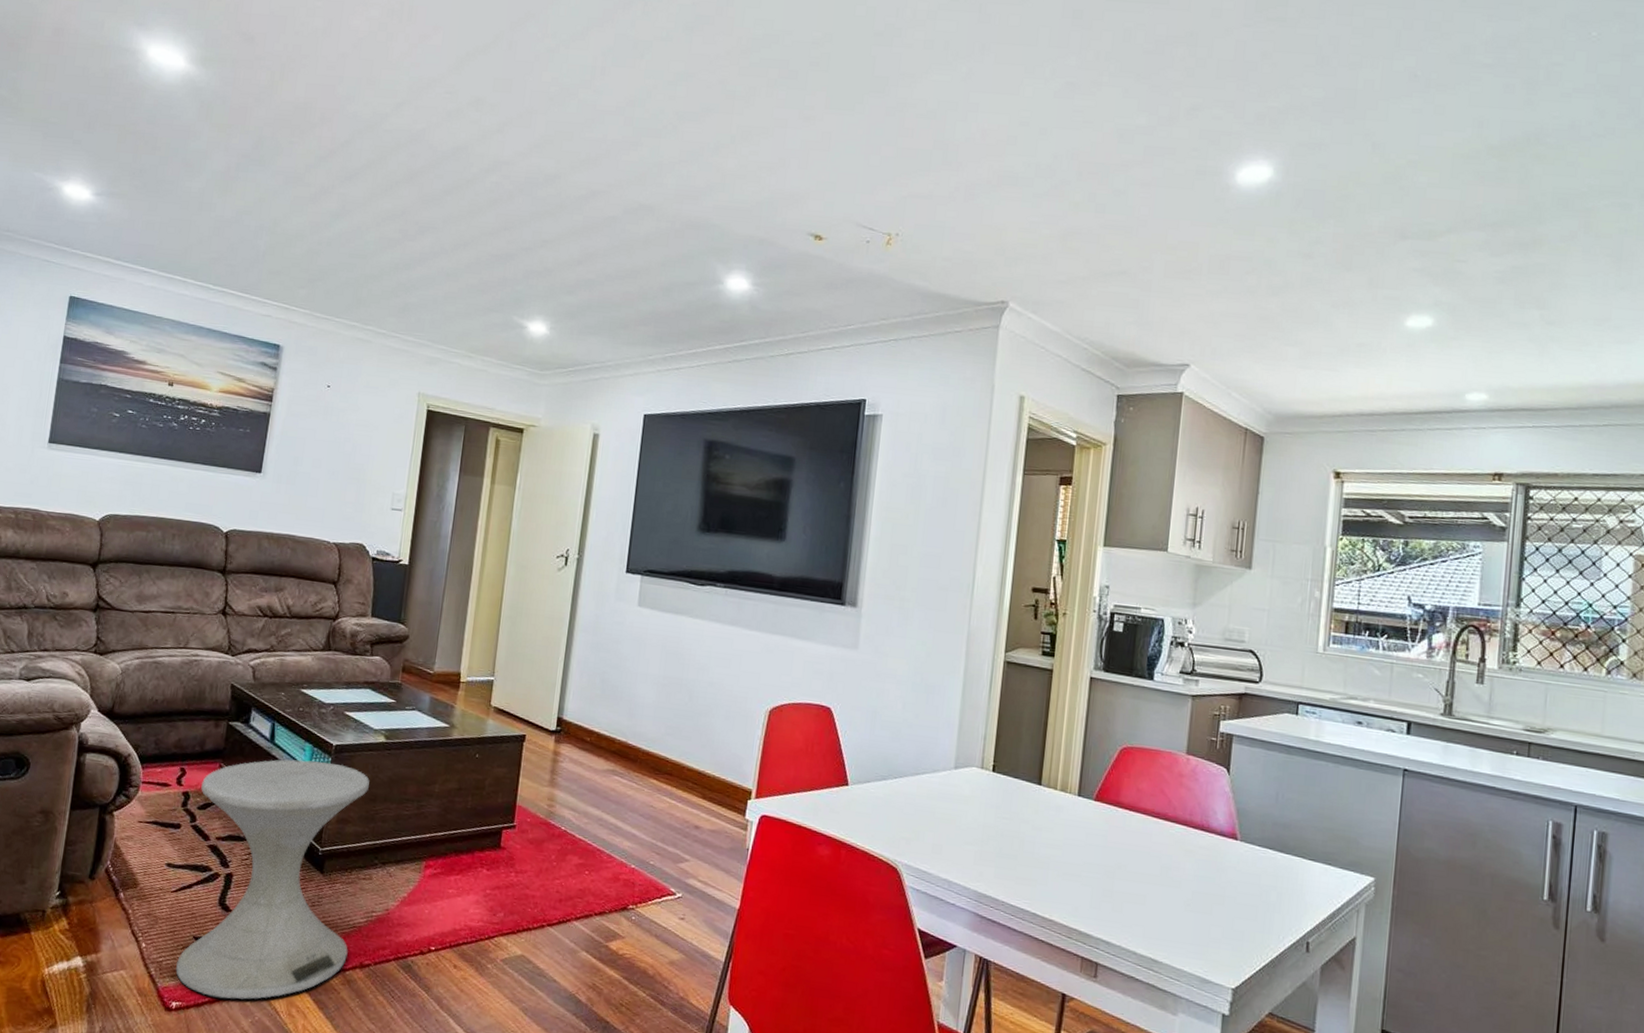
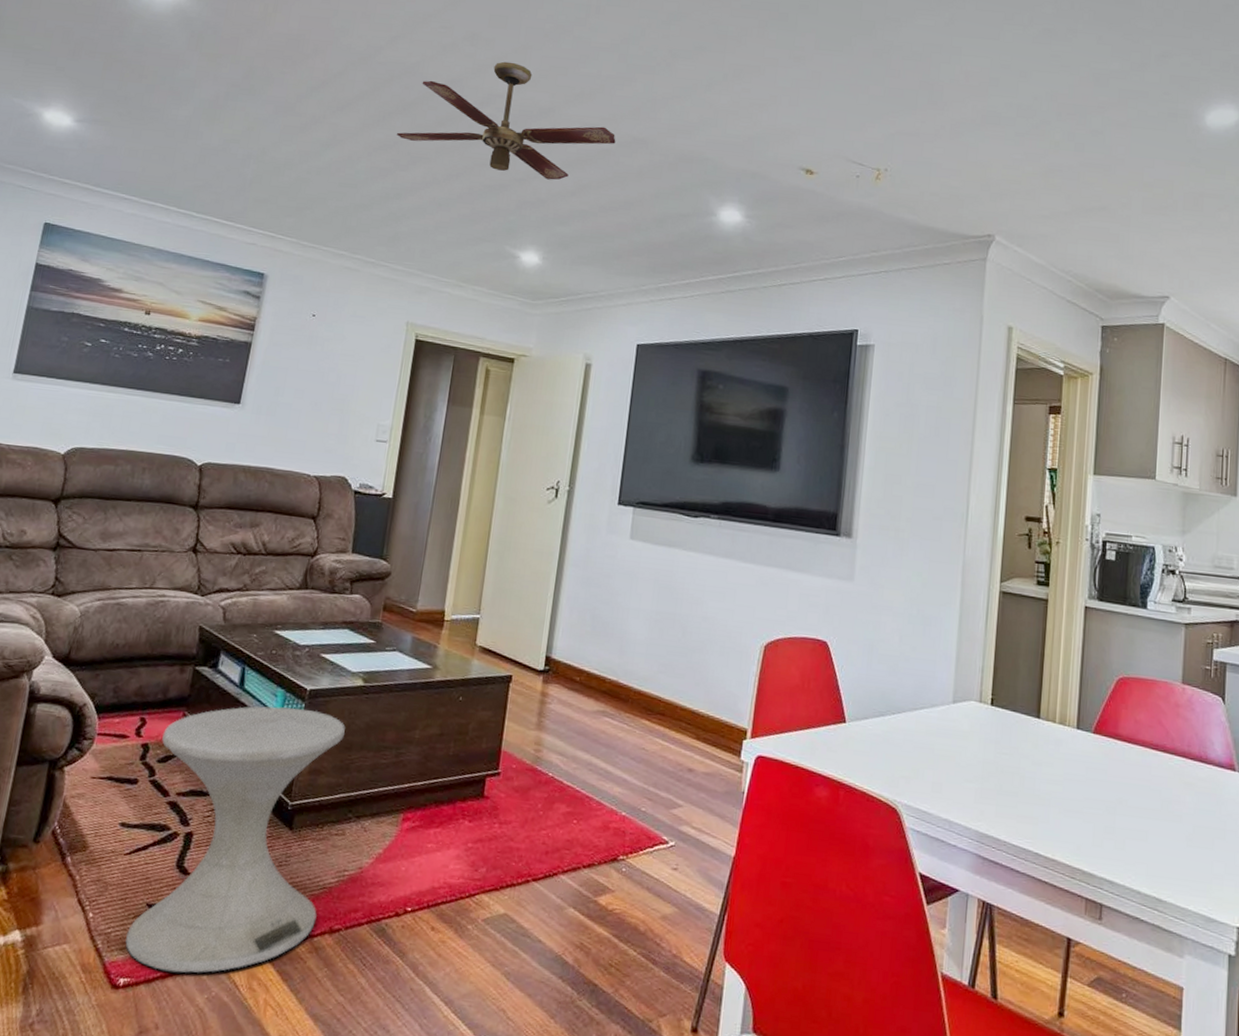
ceiling fan: none [404,127,622,249] -> present [397,61,616,180]

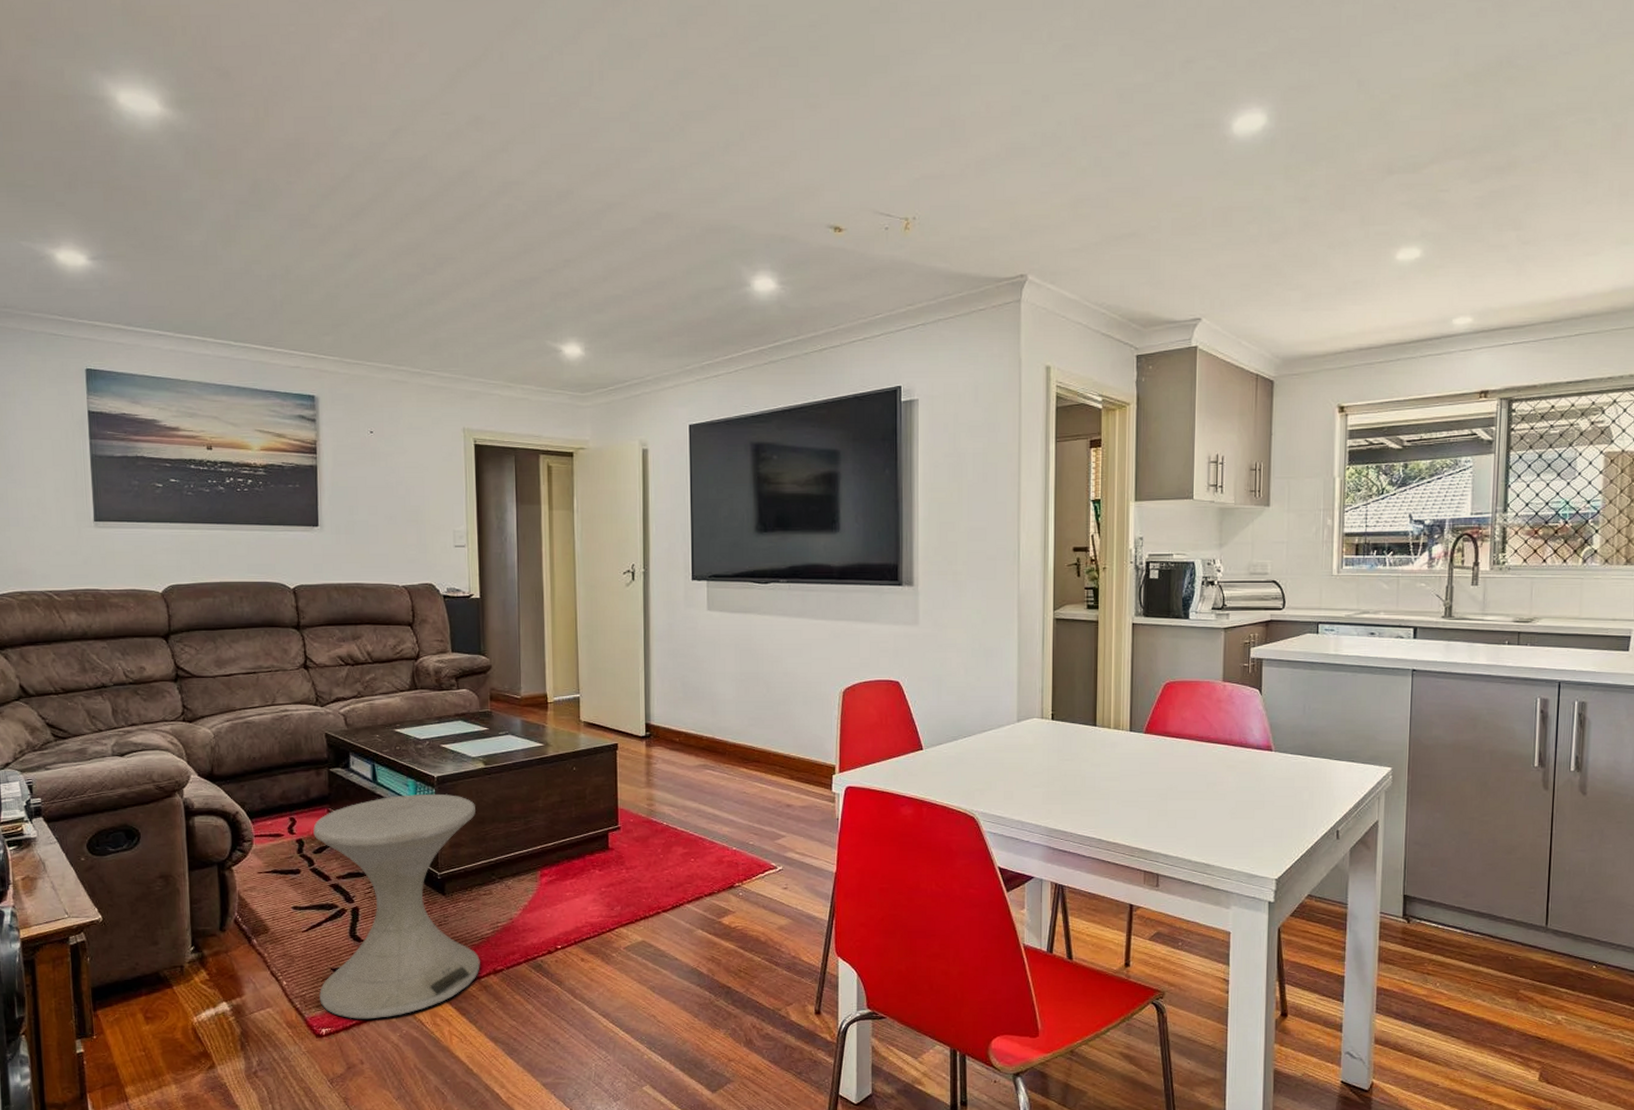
ceiling fan: present [397,61,616,180] -> none [418,144,640,267]

